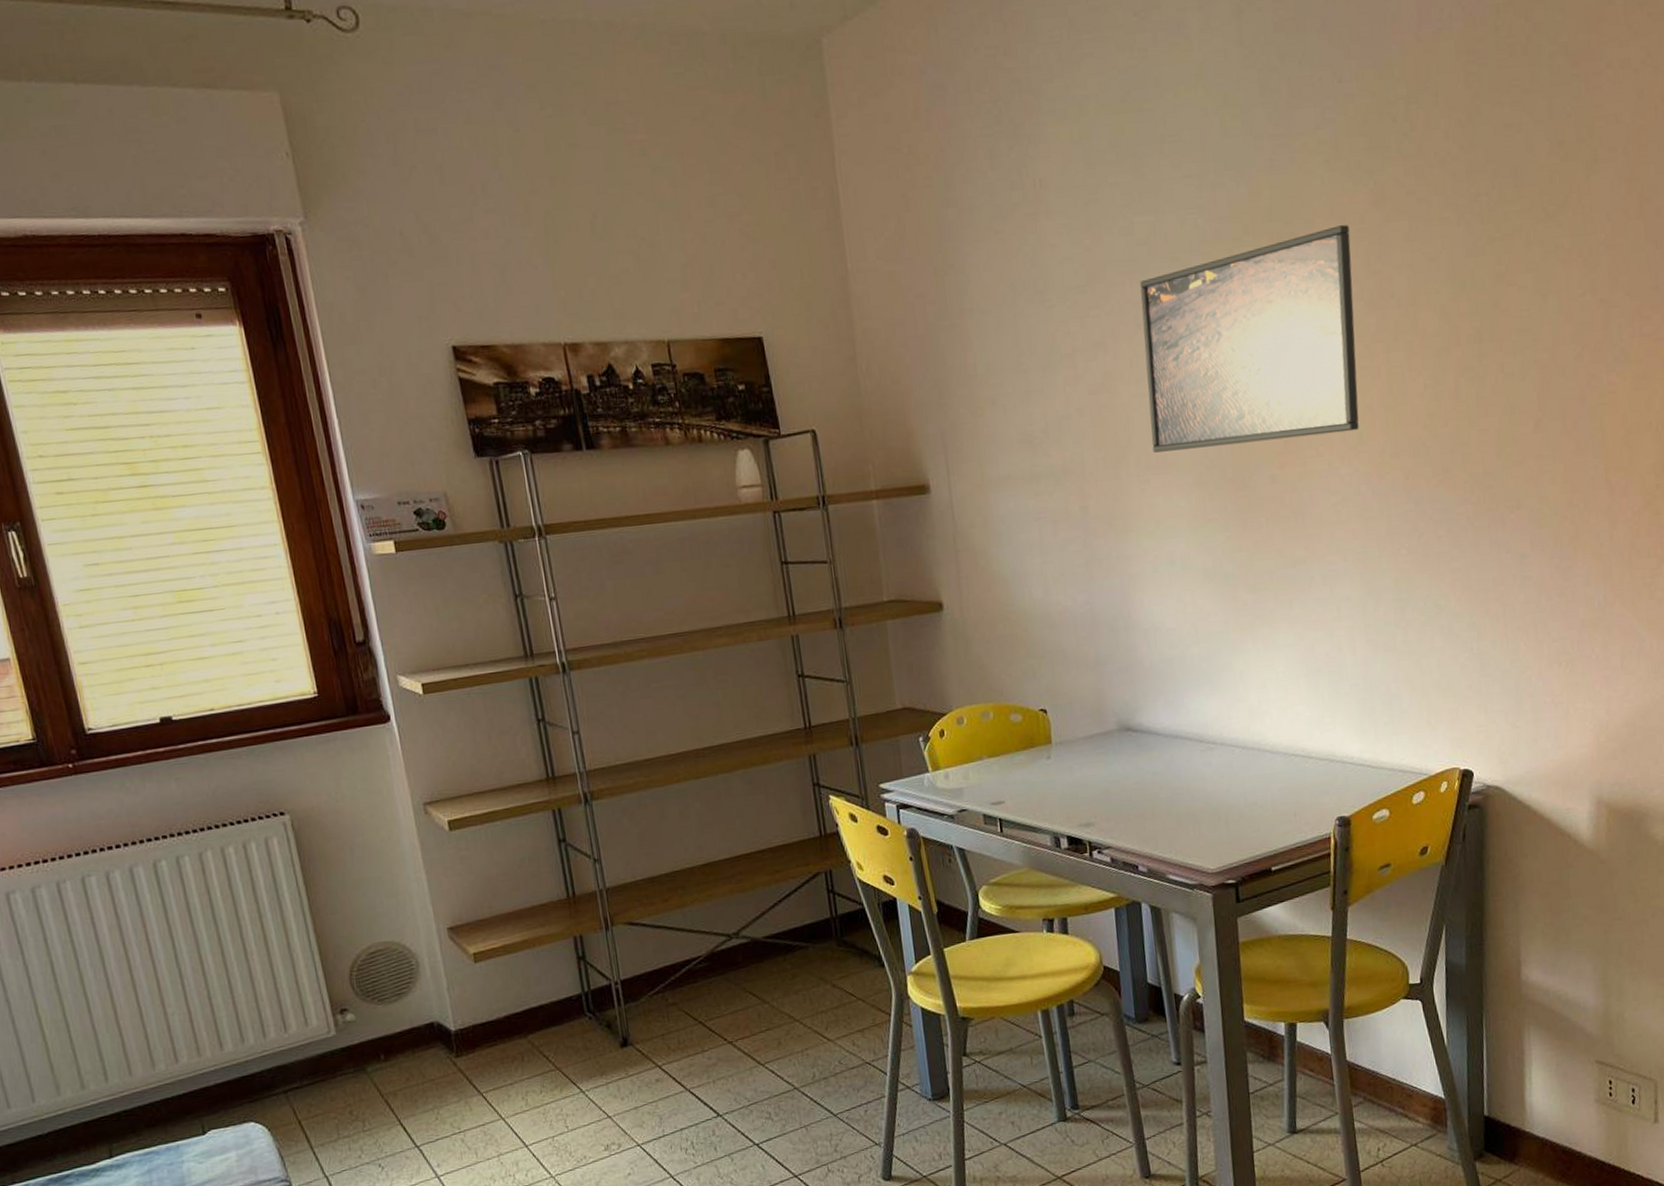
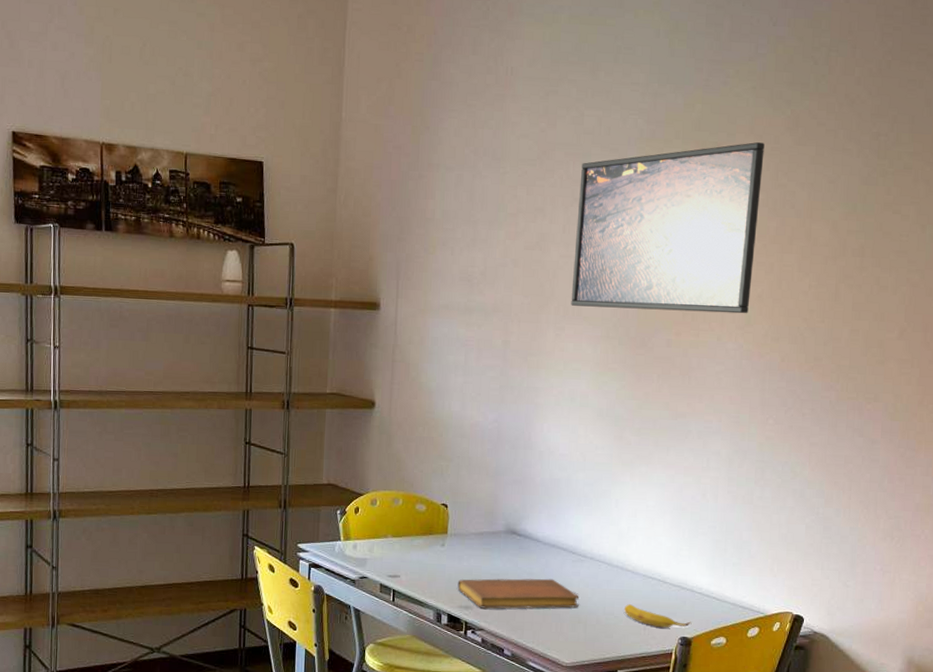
notebook: none [1072,775,1216,823] -> present [457,578,579,609]
banana: none [1267,789,1348,811] -> present [623,604,692,628]

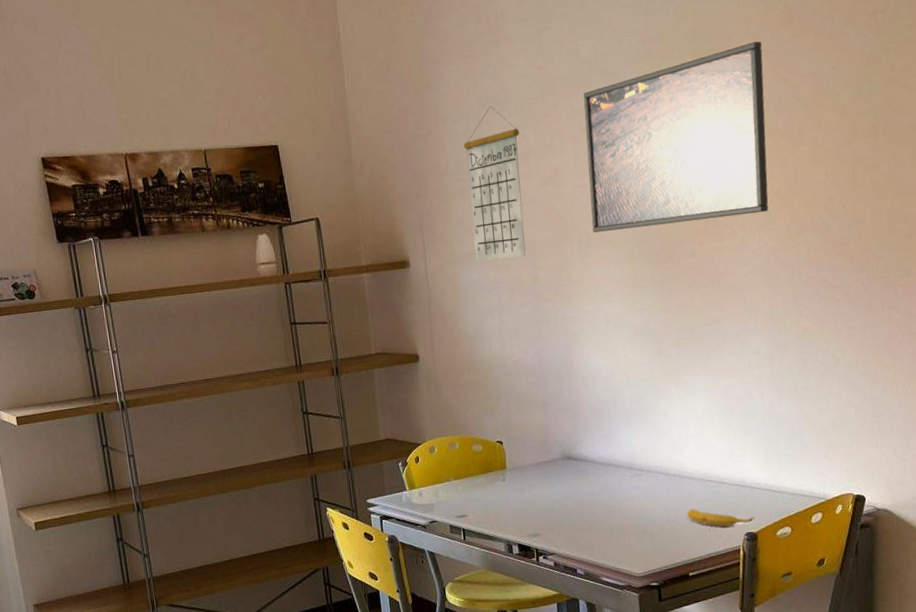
calendar: none [448,159,512,318] -> present [464,105,526,262]
notebook: present [457,578,579,609] -> none [523,496,643,534]

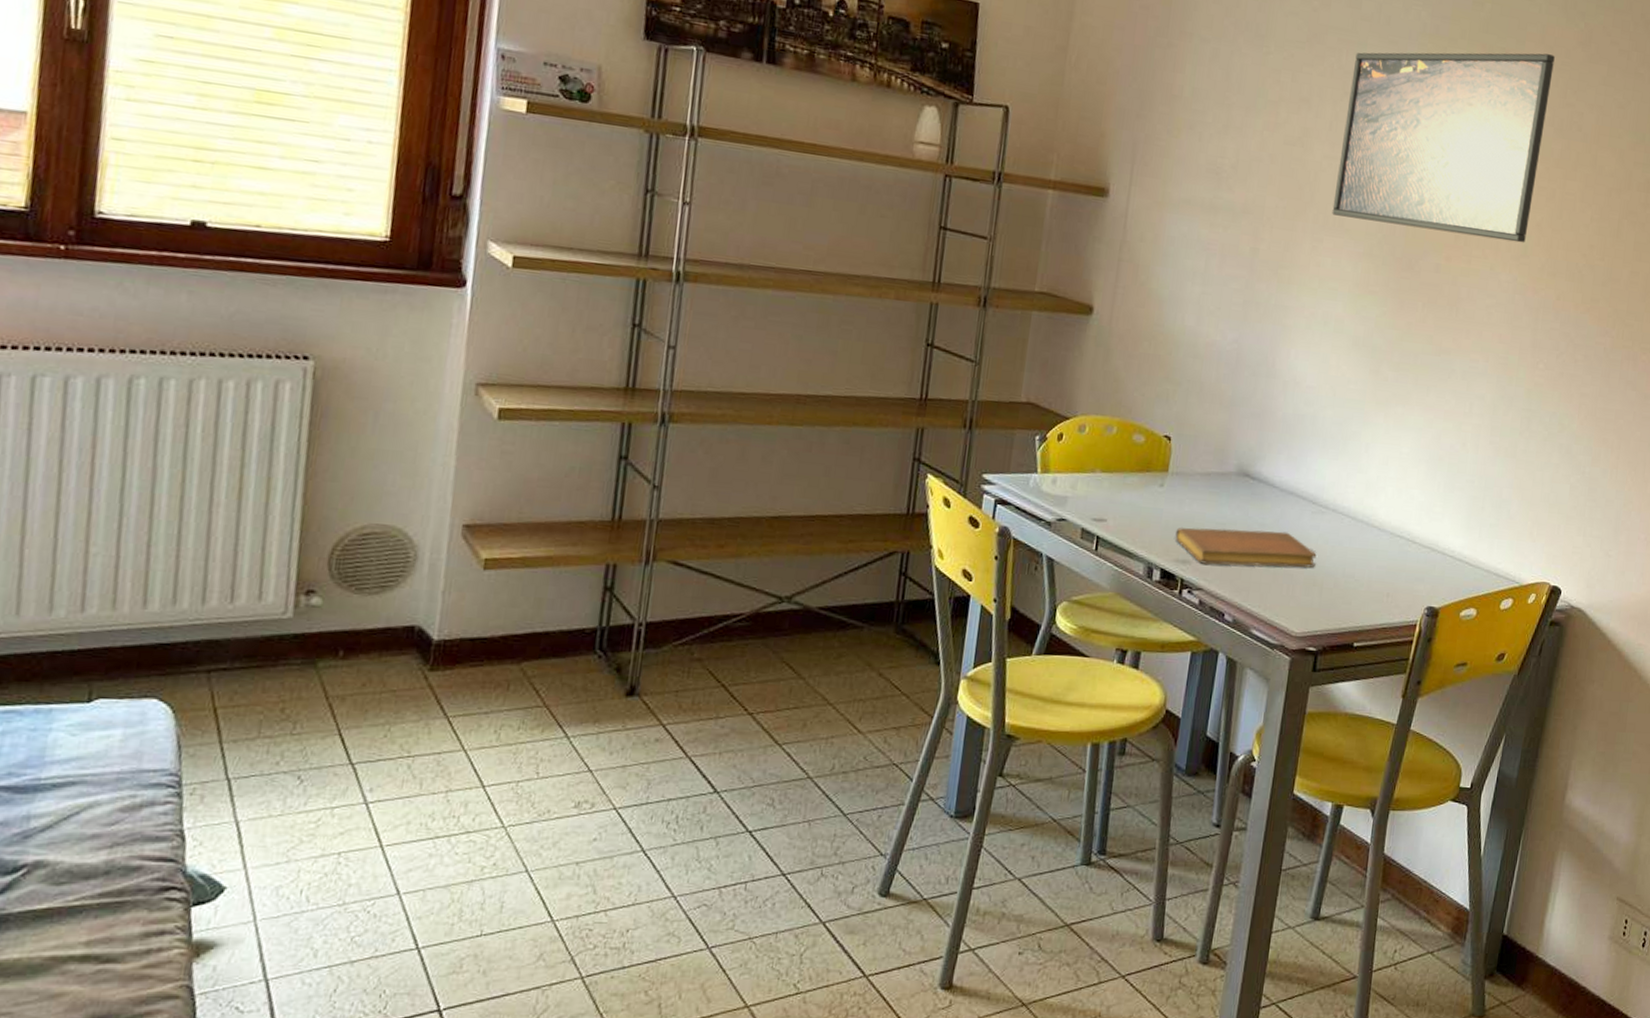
calendar: present [464,105,526,262] -> none [1190,34,1275,221]
notebook: none [523,496,643,534] -> present [1175,527,1317,568]
banana: present [686,509,755,527] -> none [1366,566,1441,596]

